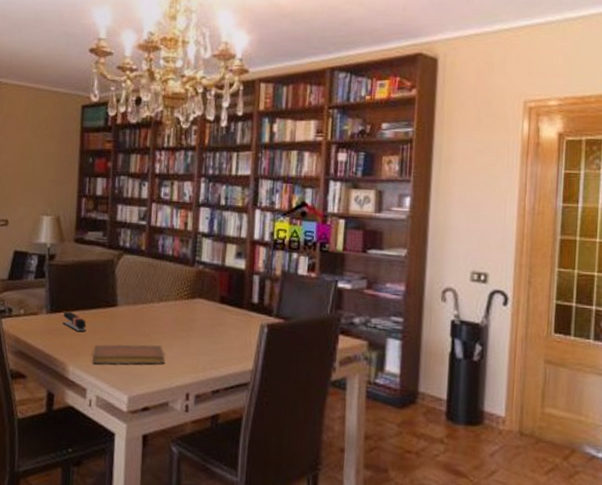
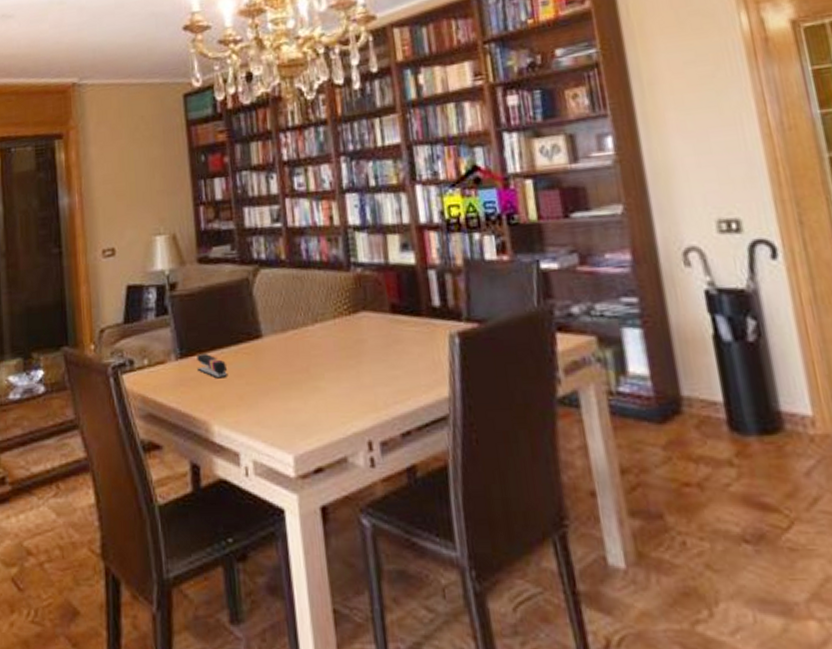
notebook: present [92,344,165,365] -> none [240,380,333,419]

